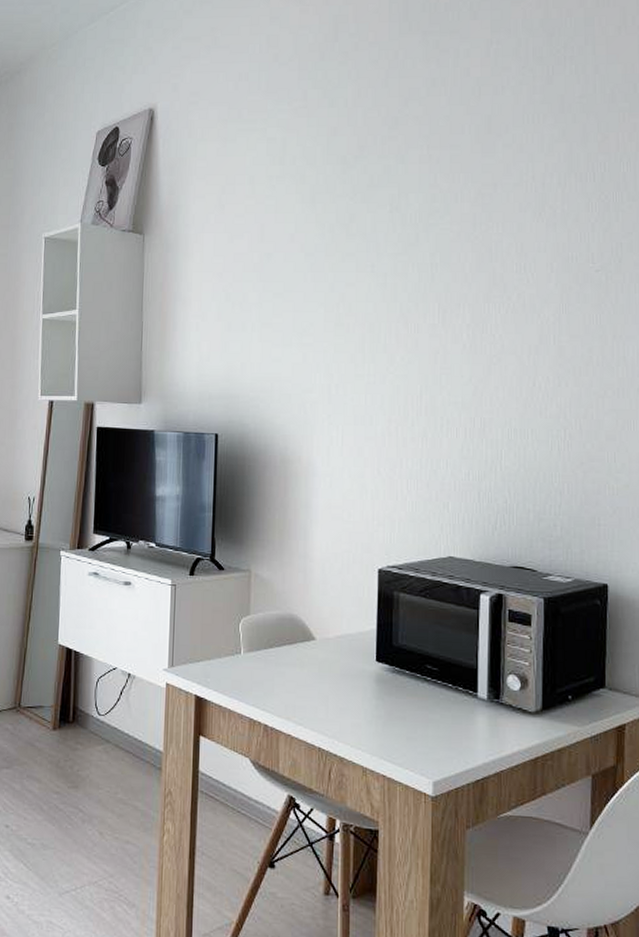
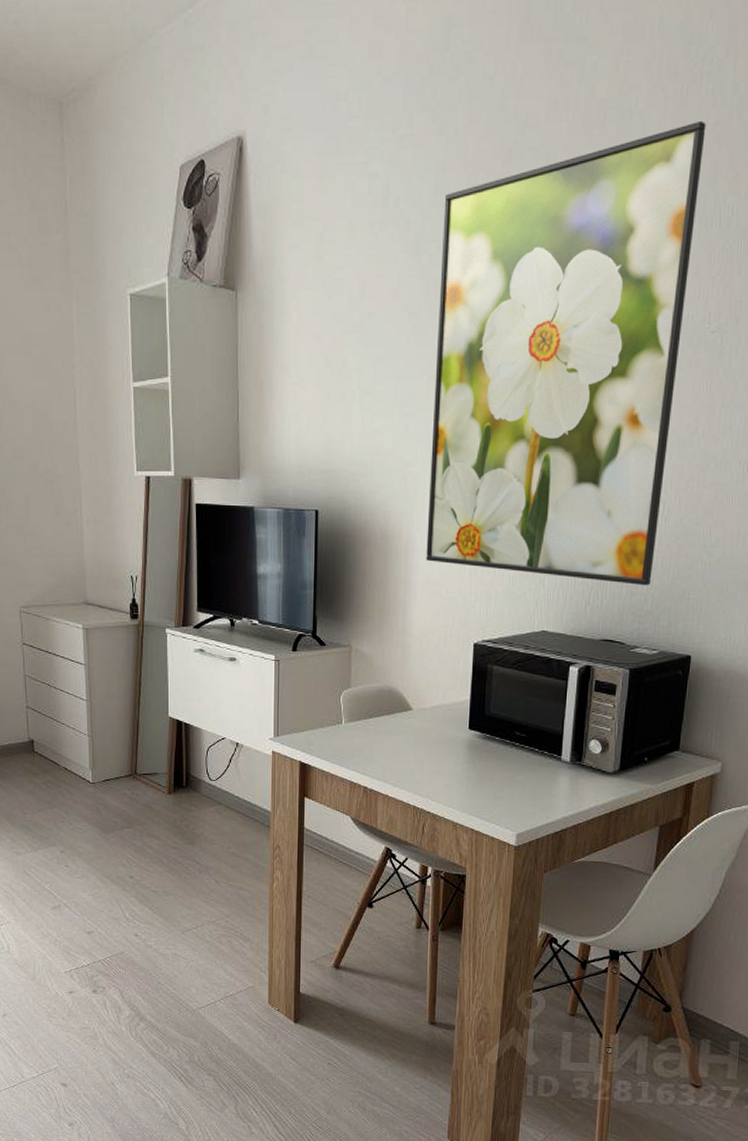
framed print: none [327,94,573,512] -> present [426,120,706,586]

